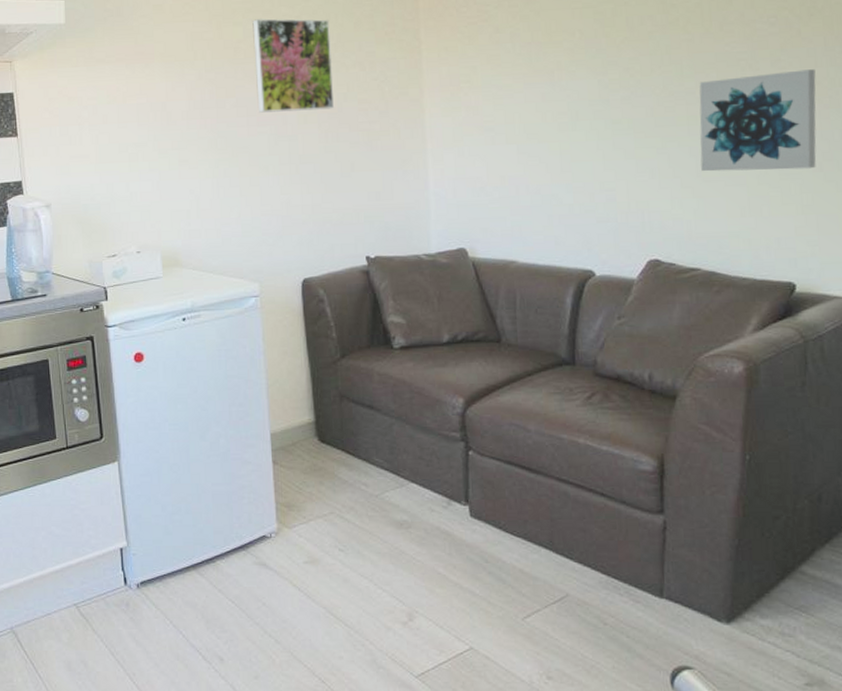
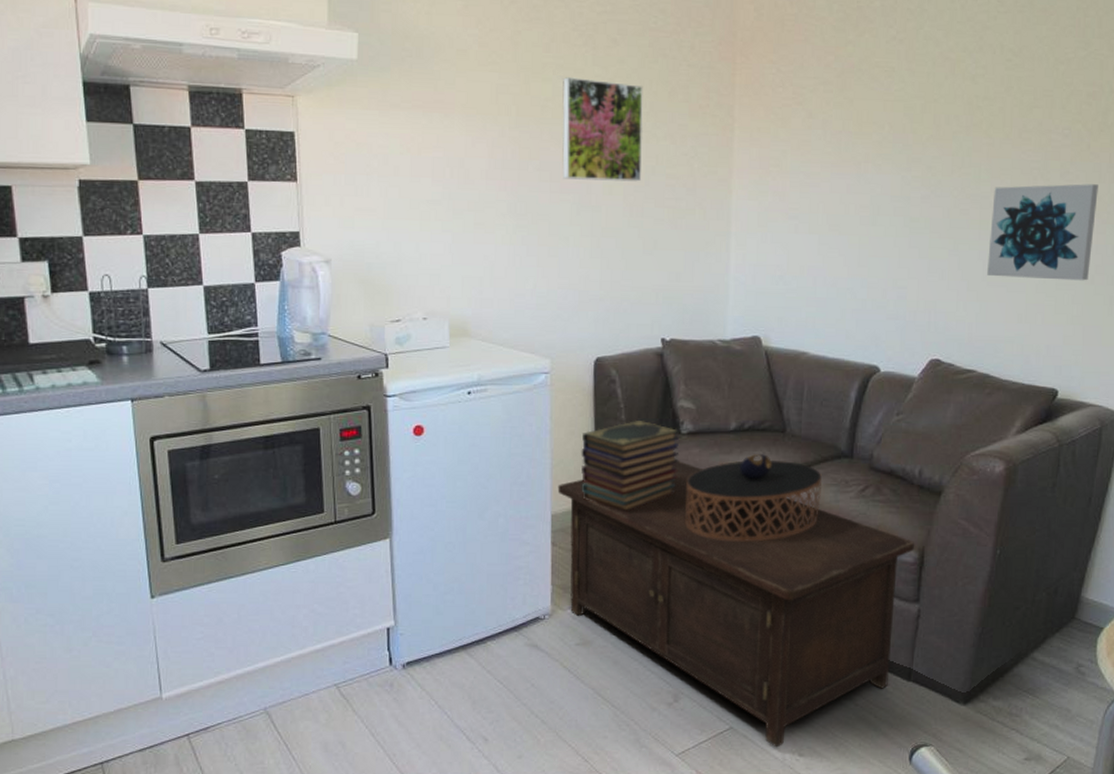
cabinet: none [275,375,653,670] -> present [557,461,915,748]
book stack: none [295,336,394,429] -> present [581,419,680,512]
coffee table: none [403,364,545,455] -> present [685,453,822,542]

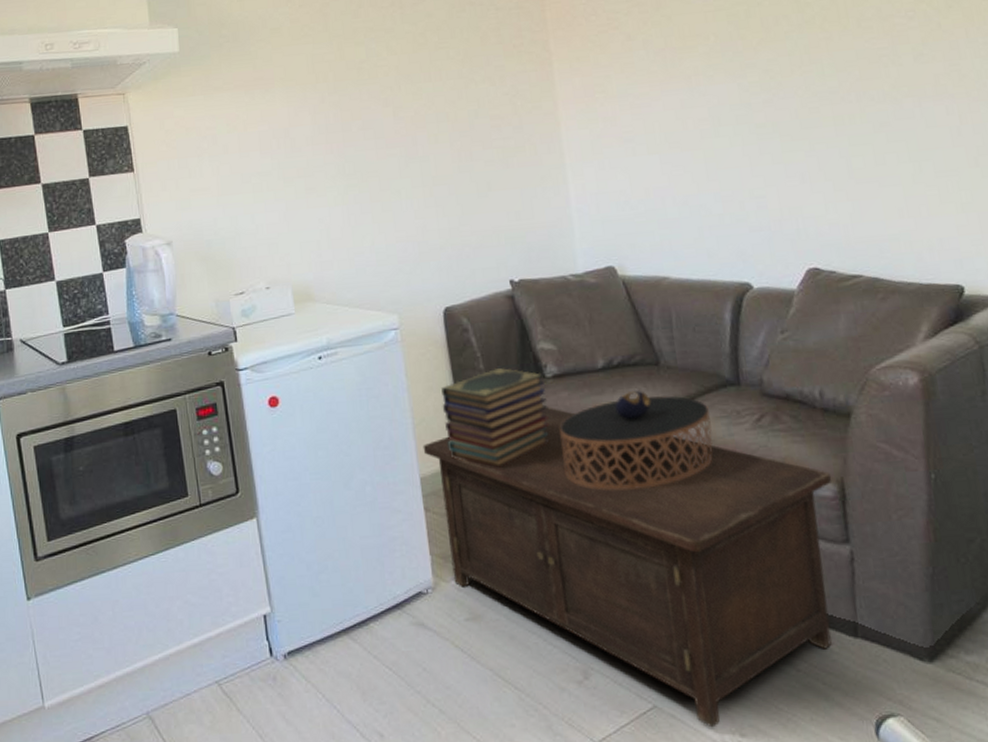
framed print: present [562,77,643,182] -> none [375,35,465,135]
wall art: present [987,184,1098,281] -> none [842,62,972,173]

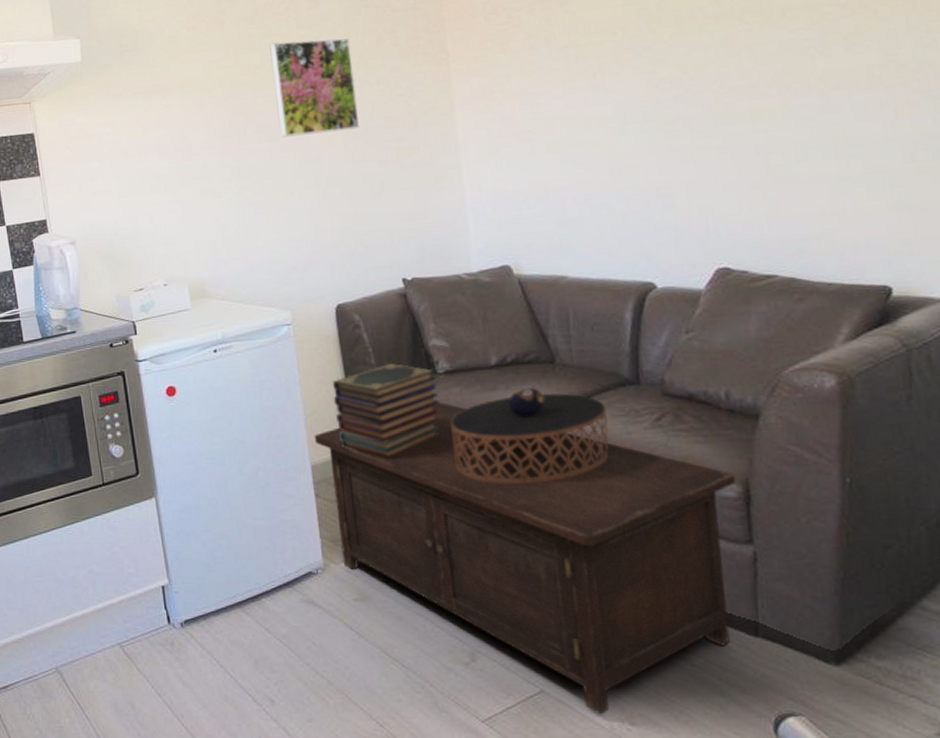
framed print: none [375,35,465,135] -> present [270,38,359,137]

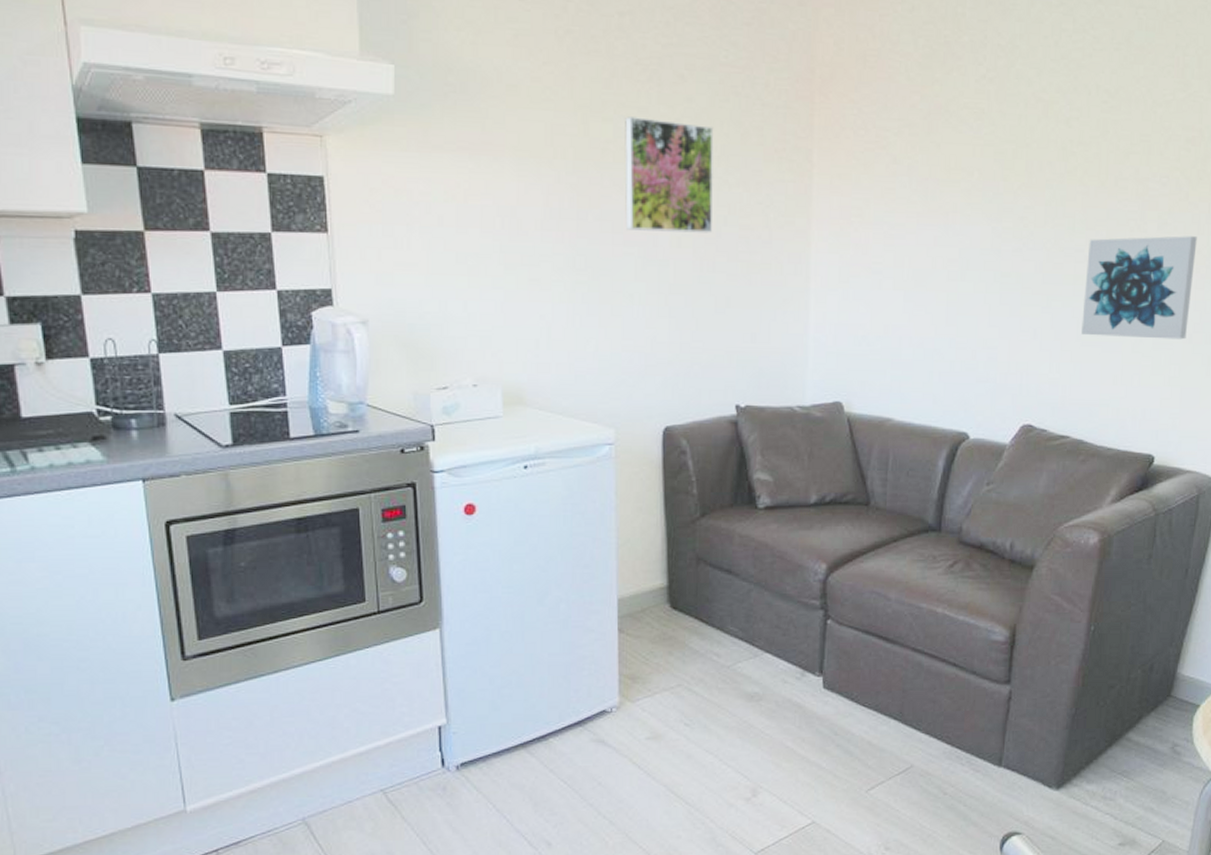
cabinet: present [314,401,736,715] -> none [624,538,1006,842]
book stack: present [333,362,440,459] -> none [649,494,756,594]
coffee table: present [450,387,609,484] -> none [763,528,908,624]
wall art: none [762,51,907,170] -> present [1081,236,1197,340]

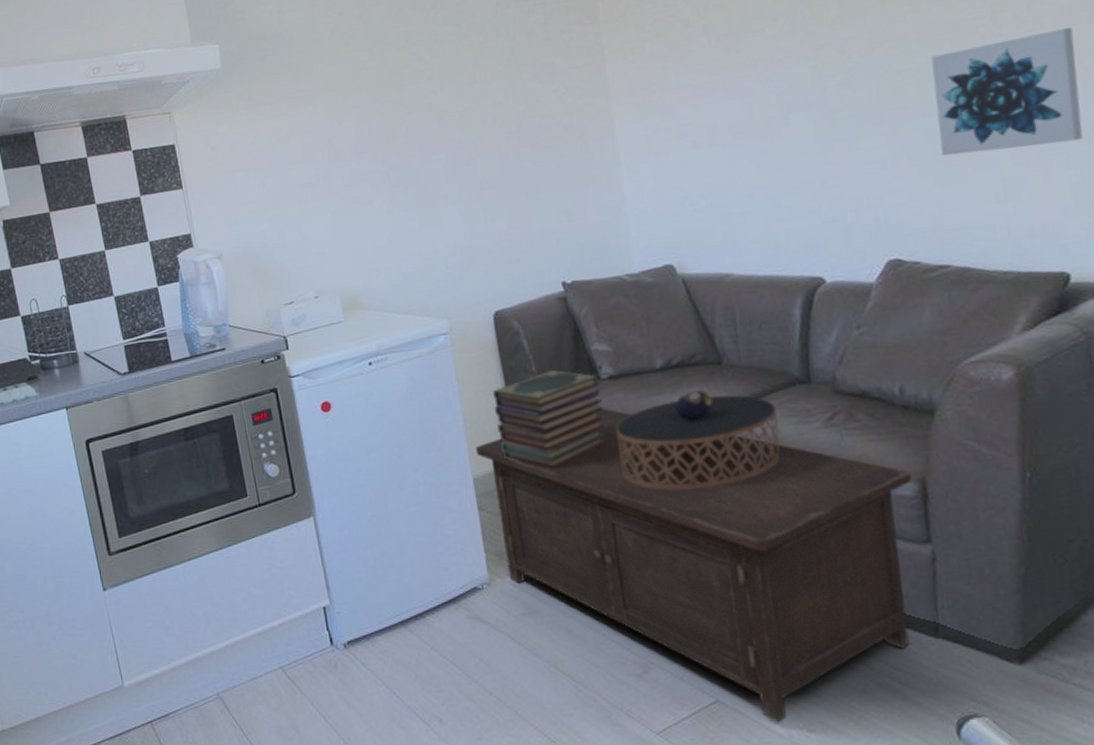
cabinet: none [624,538,1006,842] -> present [475,408,912,723]
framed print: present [625,117,714,233] -> none [417,34,512,140]
book stack: none [649,494,756,594] -> present [493,369,606,469]
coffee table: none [763,528,908,624] -> present [615,389,780,490]

